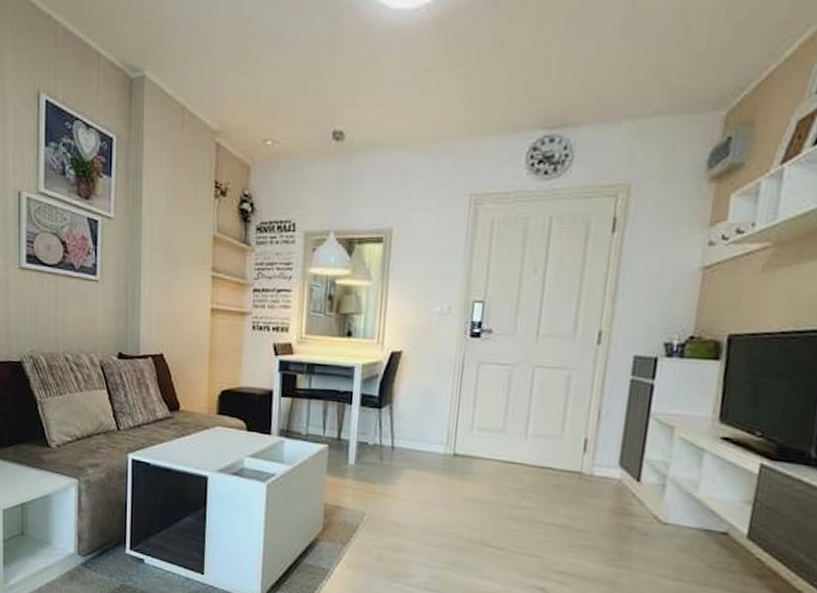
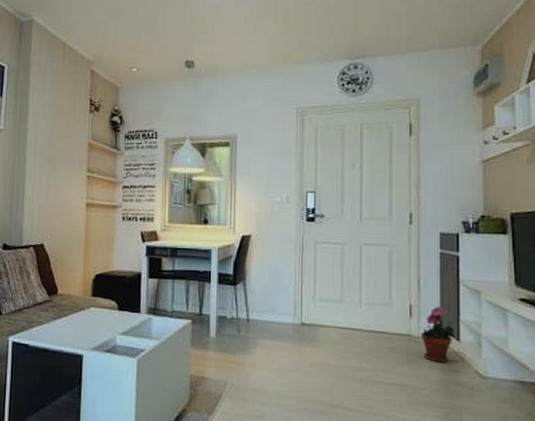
potted plant: none [593,441,636,505] -> present [420,306,455,363]

